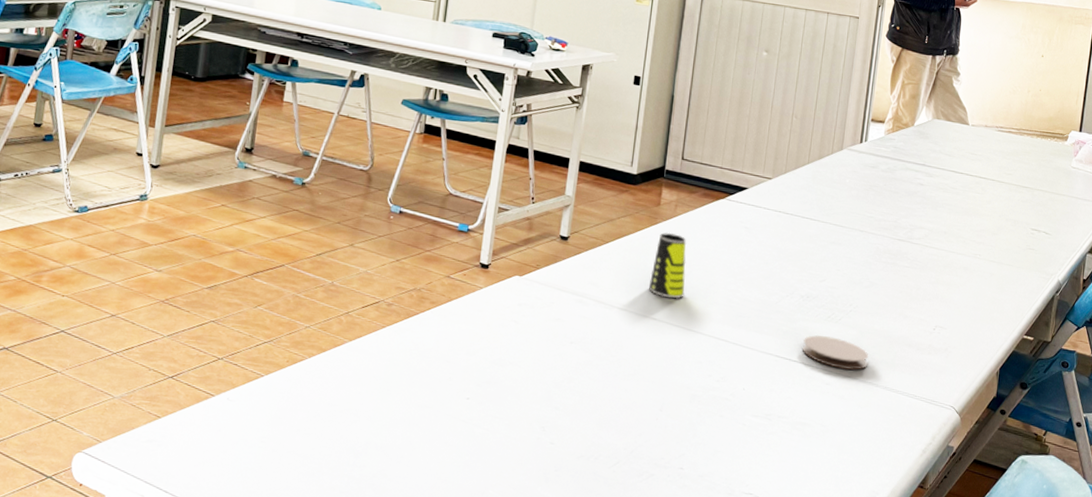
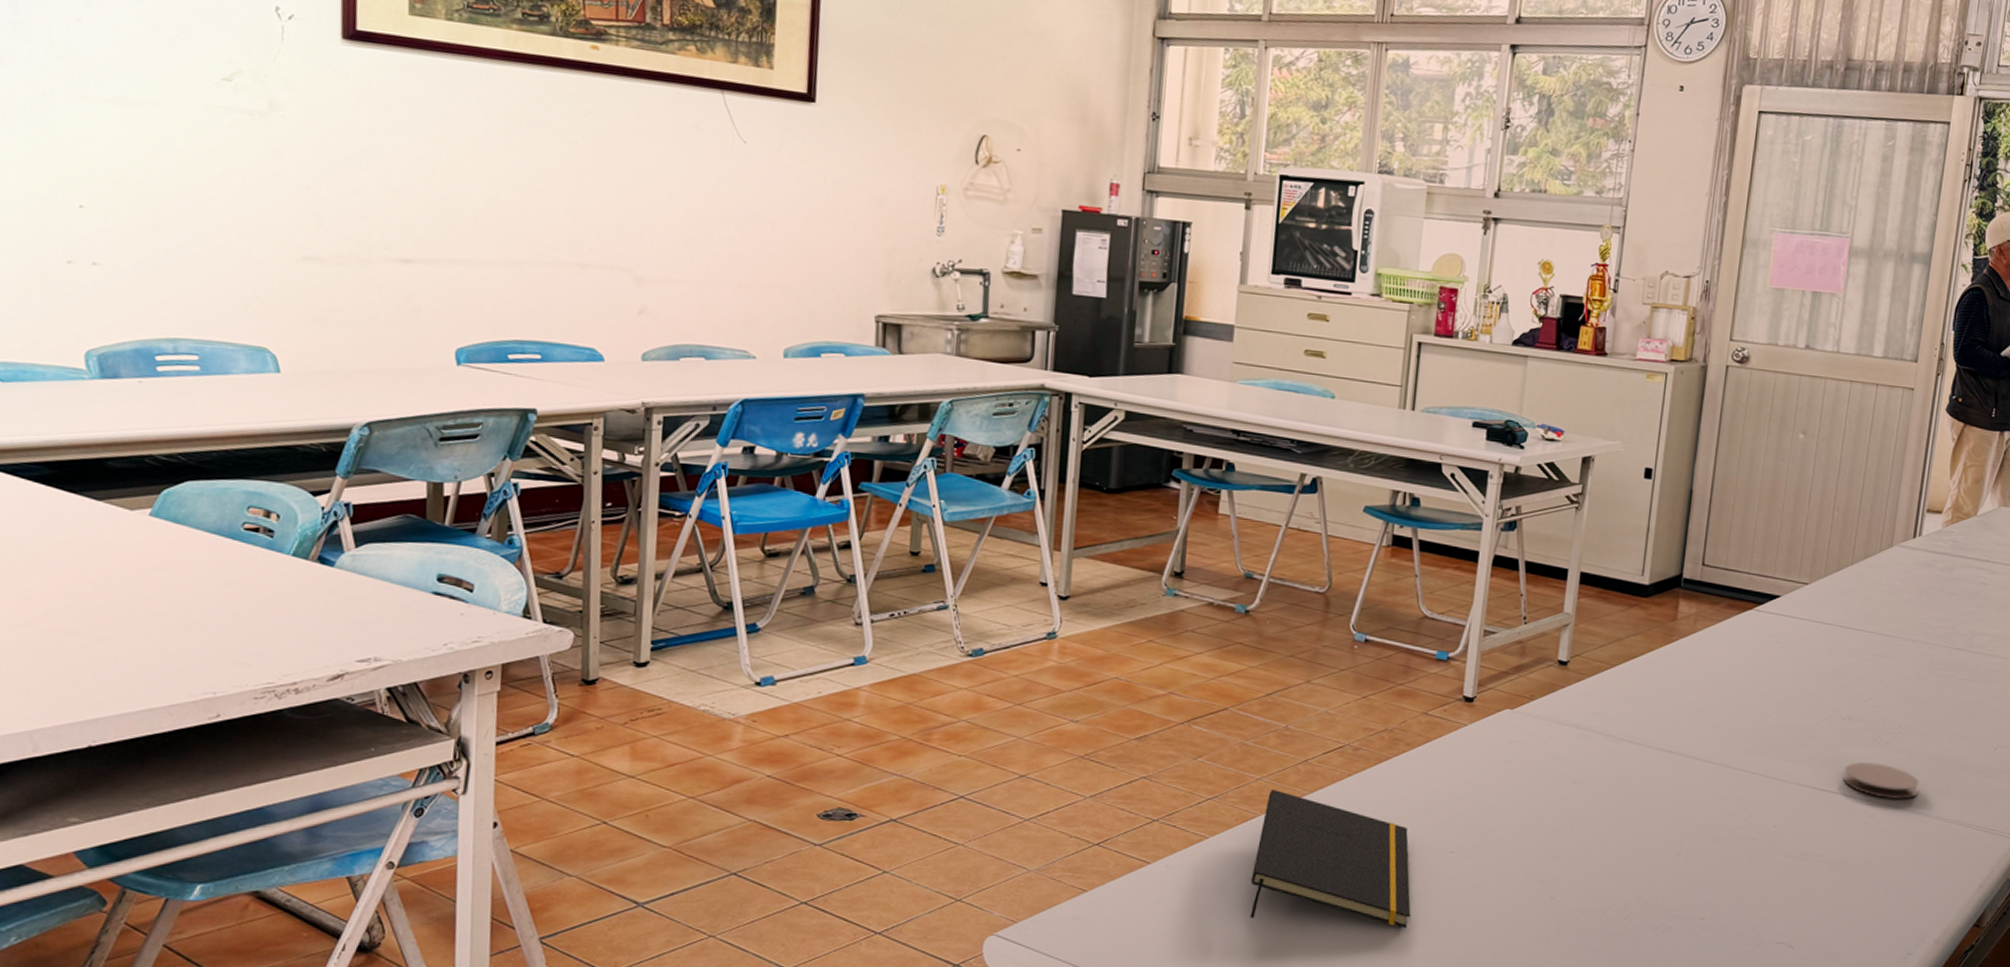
notepad: none [296,336,432,464] -> present [1250,788,1411,929]
cup: present [648,232,687,299] -> none [1663,651,1708,728]

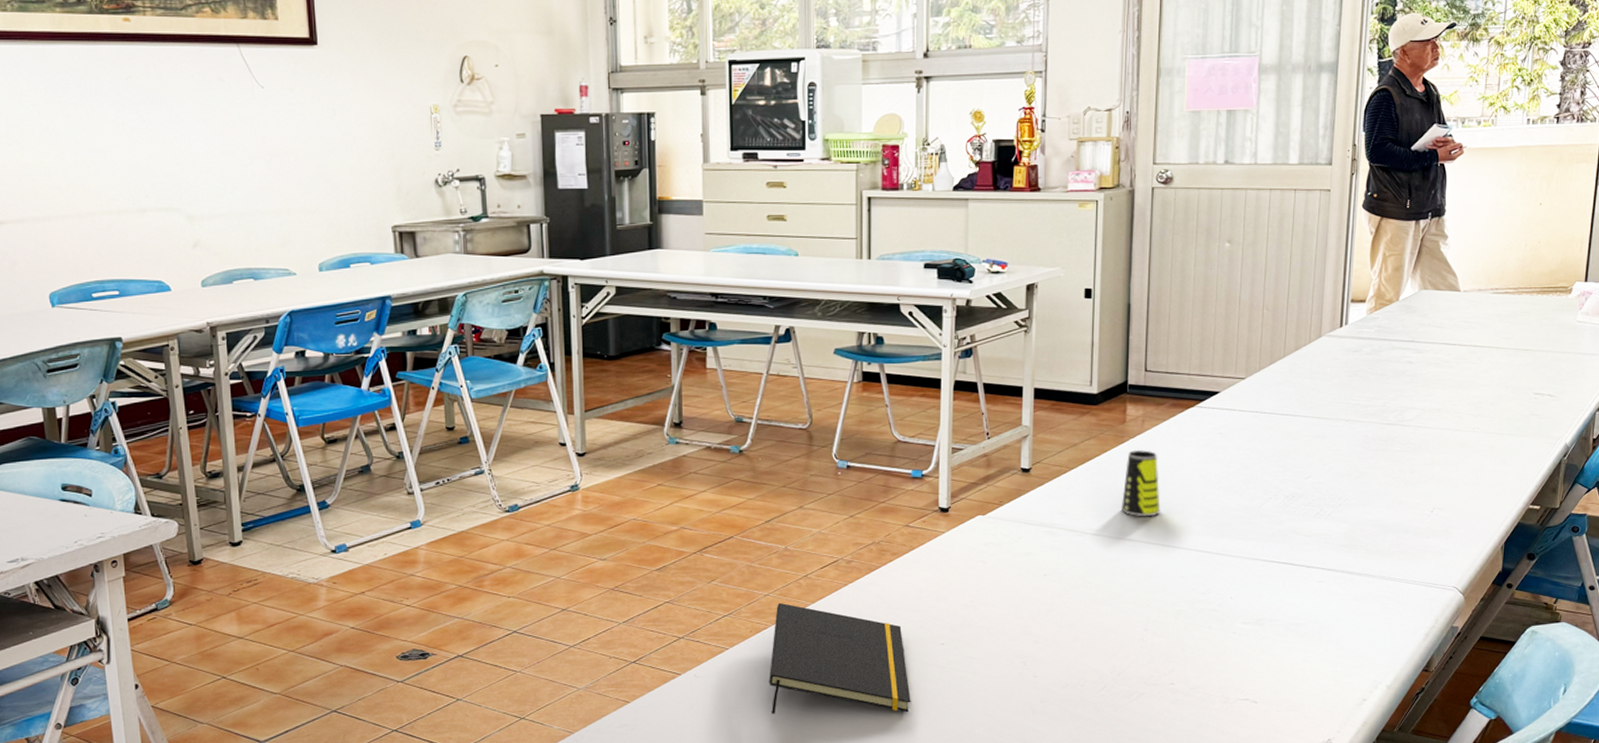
cup: none [1663,651,1708,728] -> present [1121,449,1160,517]
coaster: present [1843,762,1920,800] -> none [1291,533,1363,565]

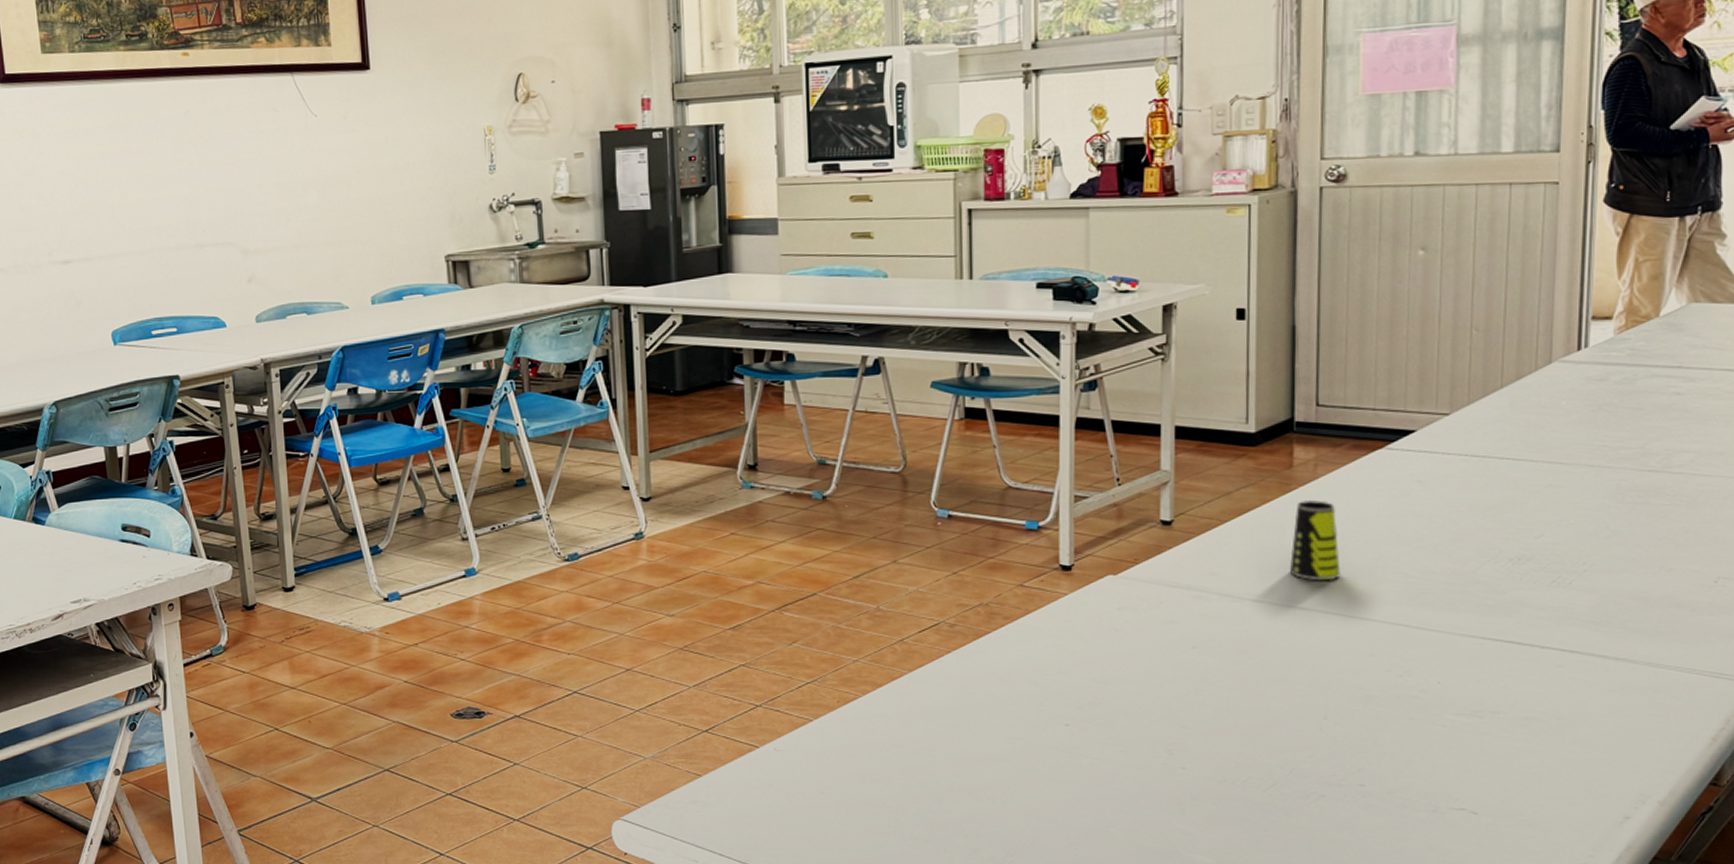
notepad: present [769,602,911,714] -> none [859,669,1030,804]

